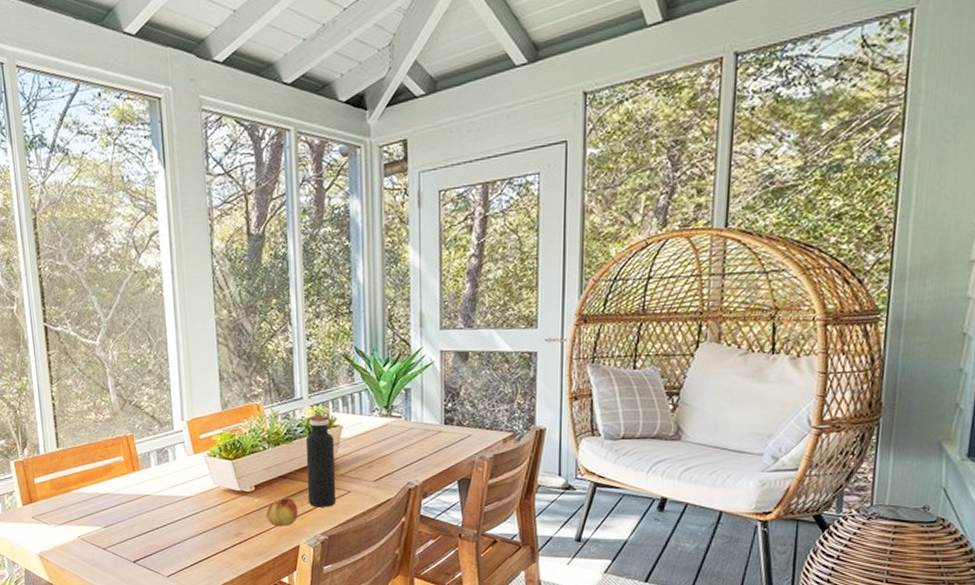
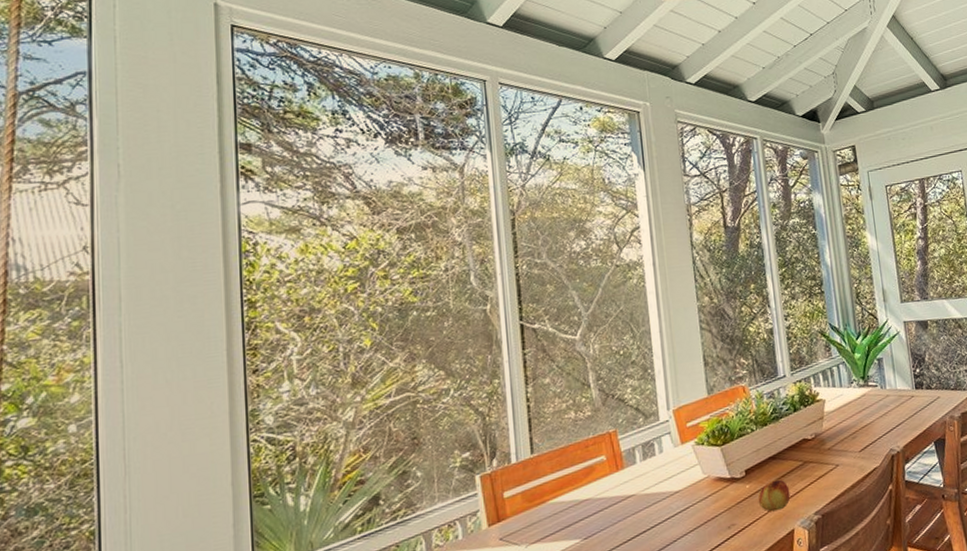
water bottle: present [305,415,337,507] -> none [791,391,826,486]

